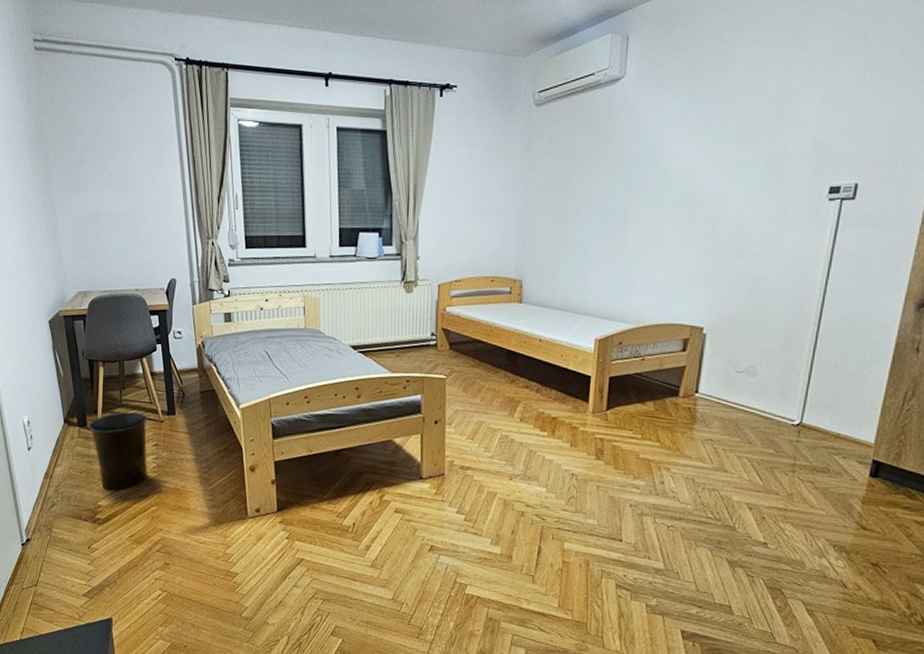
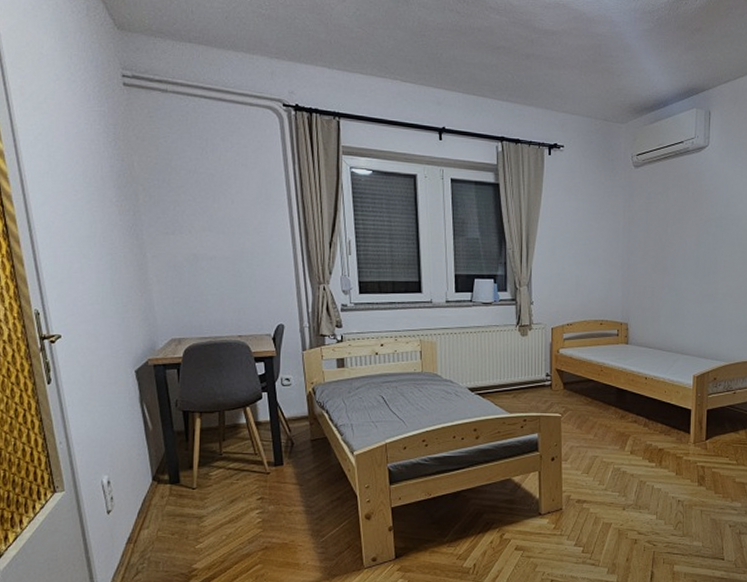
waste bin: present [89,412,148,490] -> none [182,466,252,550]

